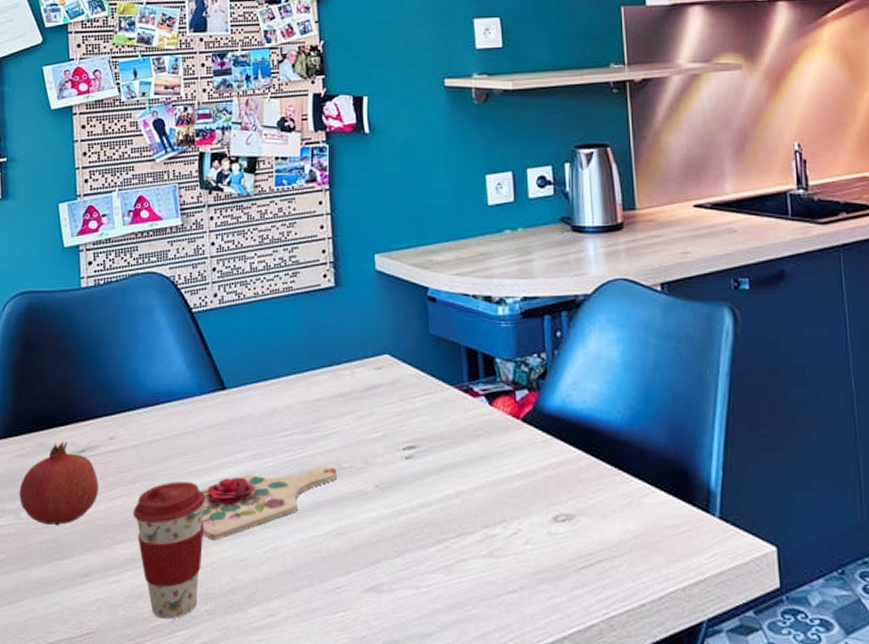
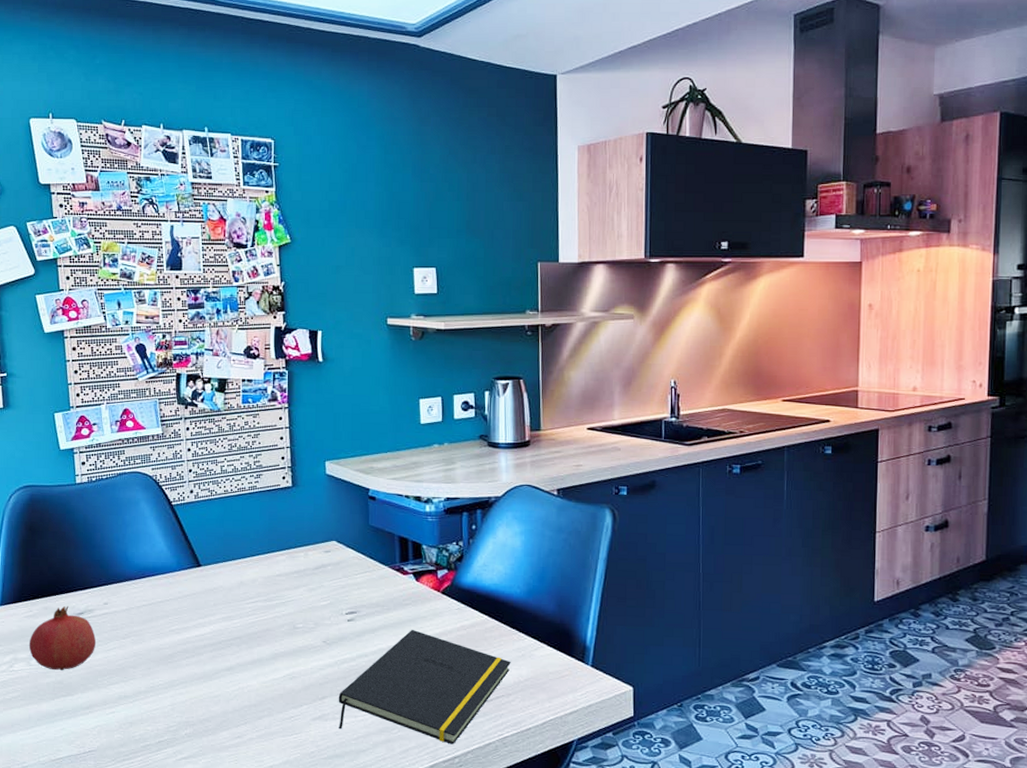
coffee cup: present [132,481,206,619] -> none [124,637,185,740]
cutting board: present [200,467,337,540] -> none [181,627,292,682]
notepad: none [395,470,614,627] -> present [338,630,511,744]

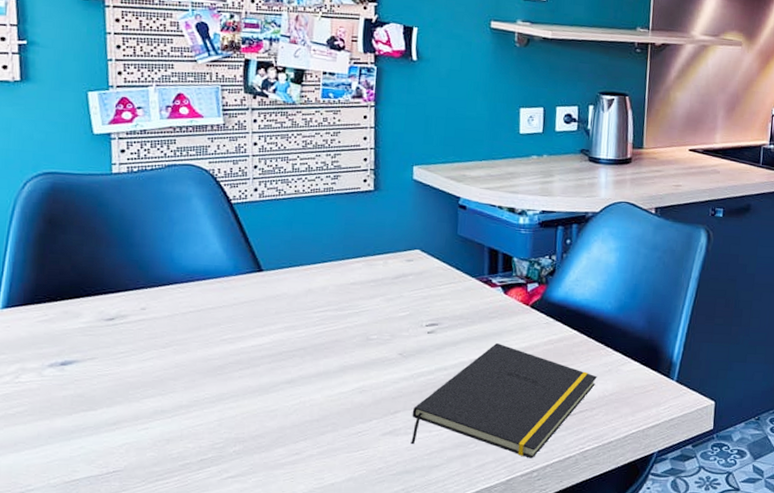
fruit: present [29,605,97,671] -> none [41,310,129,383]

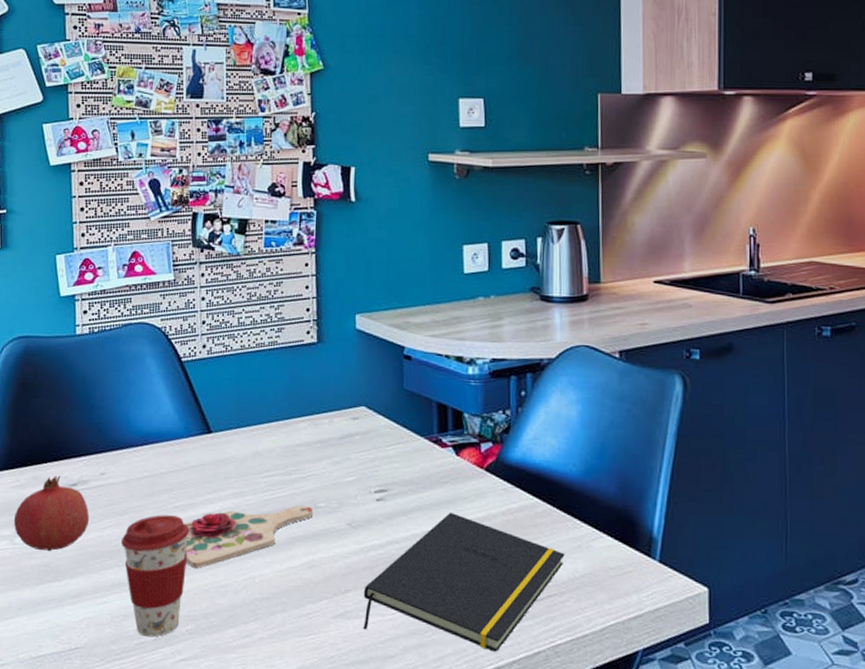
fruit: none [41,310,129,383] -> present [13,475,90,552]
coffee cup: none [163,347,238,459] -> present [120,515,190,637]
cutting board: none [233,338,365,395] -> present [185,505,313,568]

